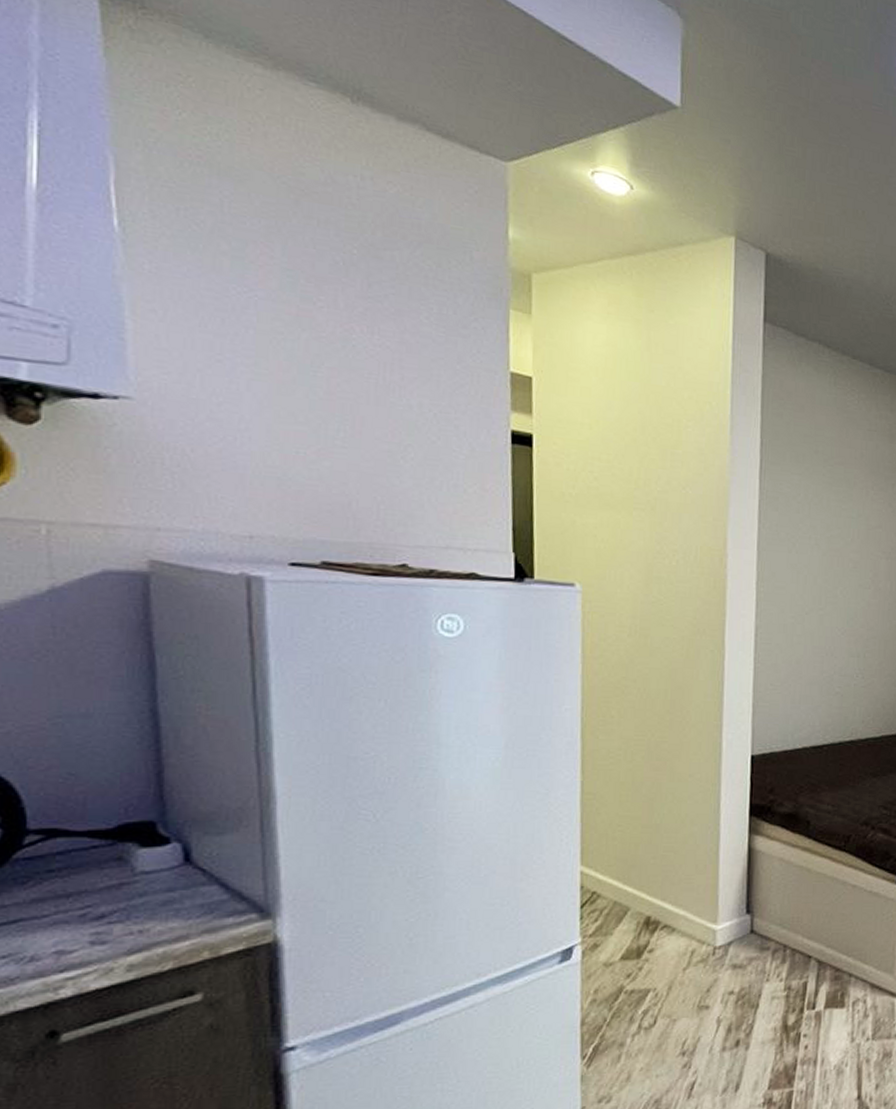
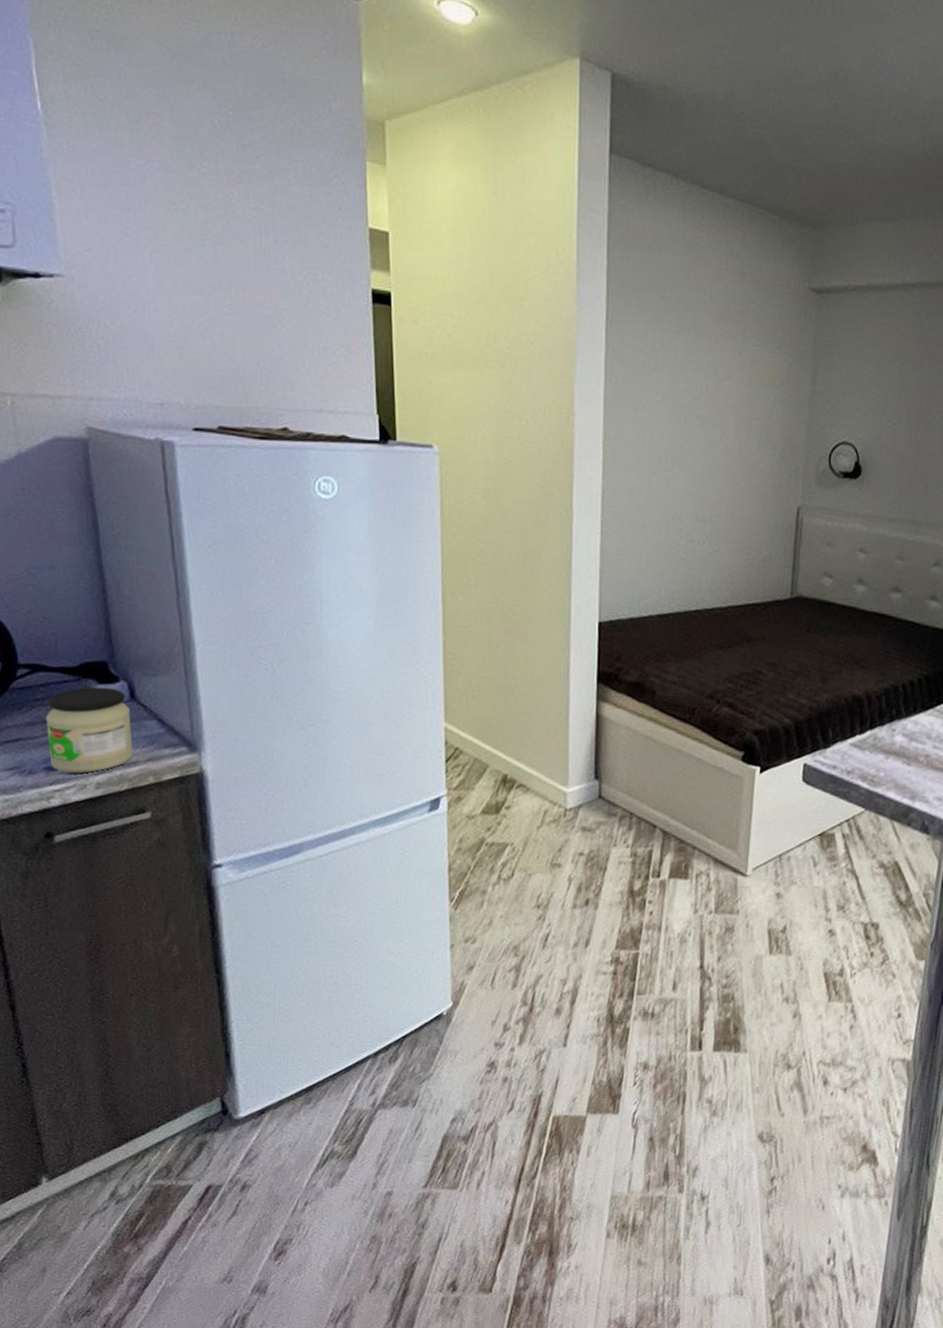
jar: none [60,851,184,956] -> present [45,687,133,774]

